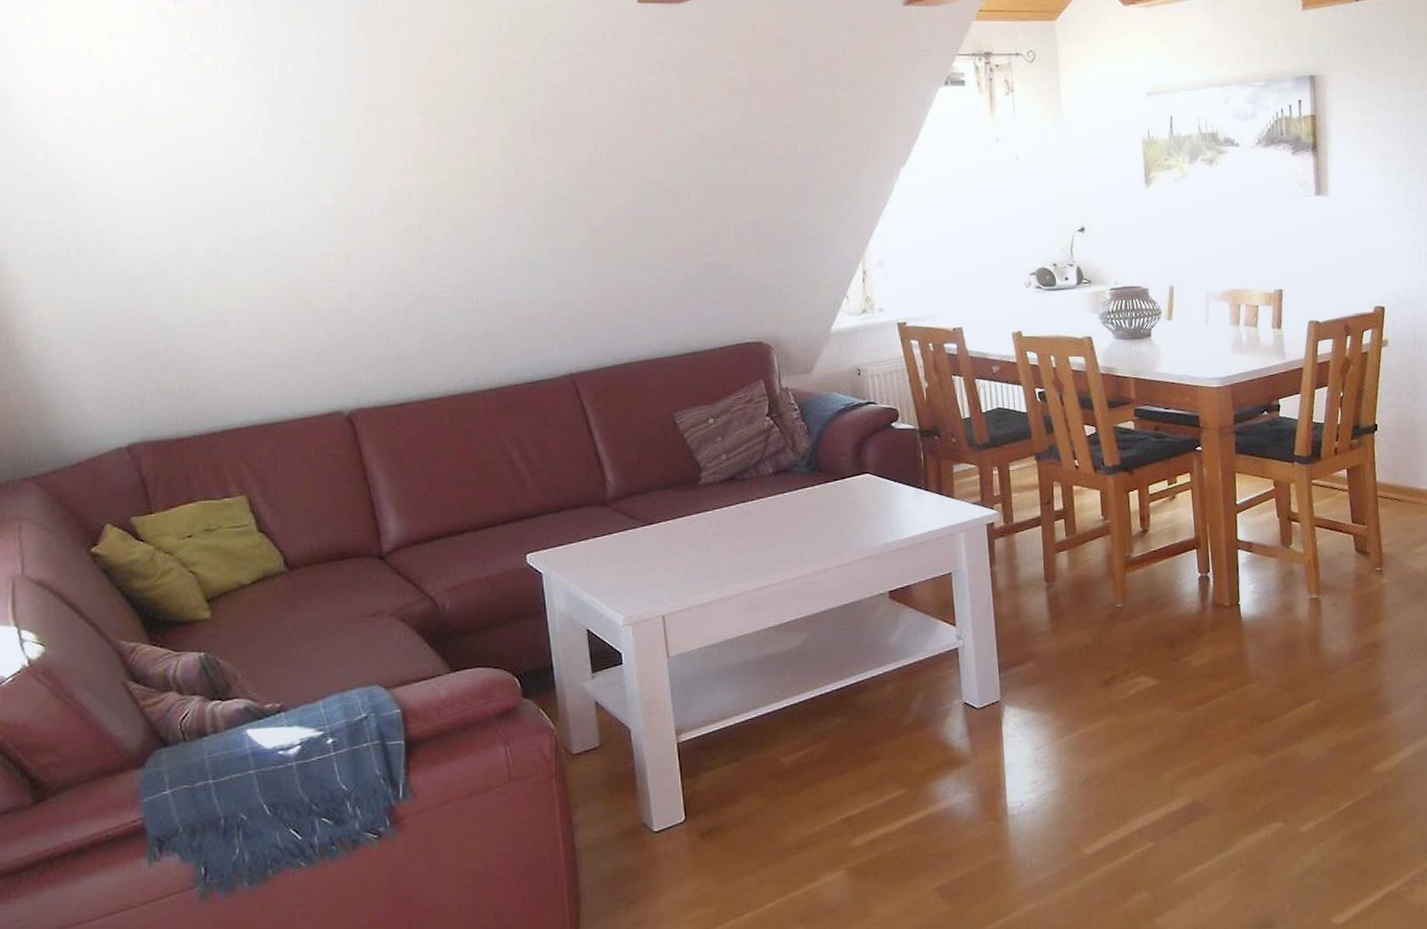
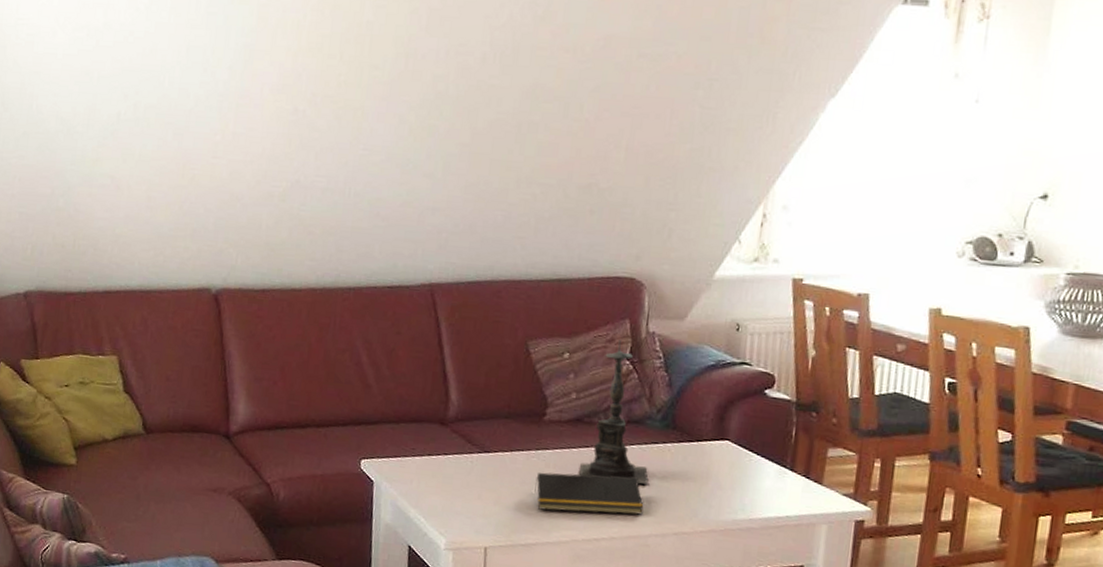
notepad: none [701,522,805,569] -> present [534,472,644,515]
candle holder: none [740,399,804,531] -> present [579,340,648,484]

